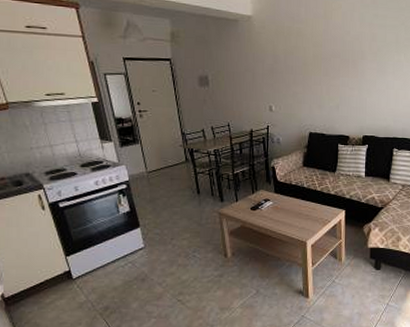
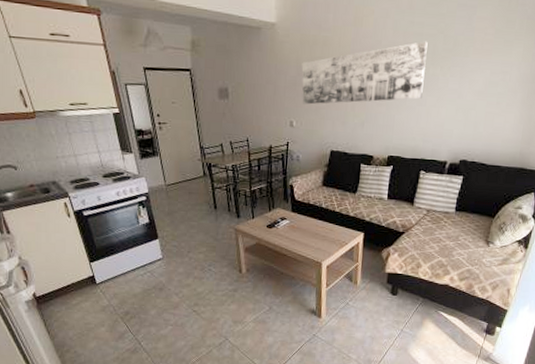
wall art: none [278,31,391,90] -> present [301,41,428,105]

